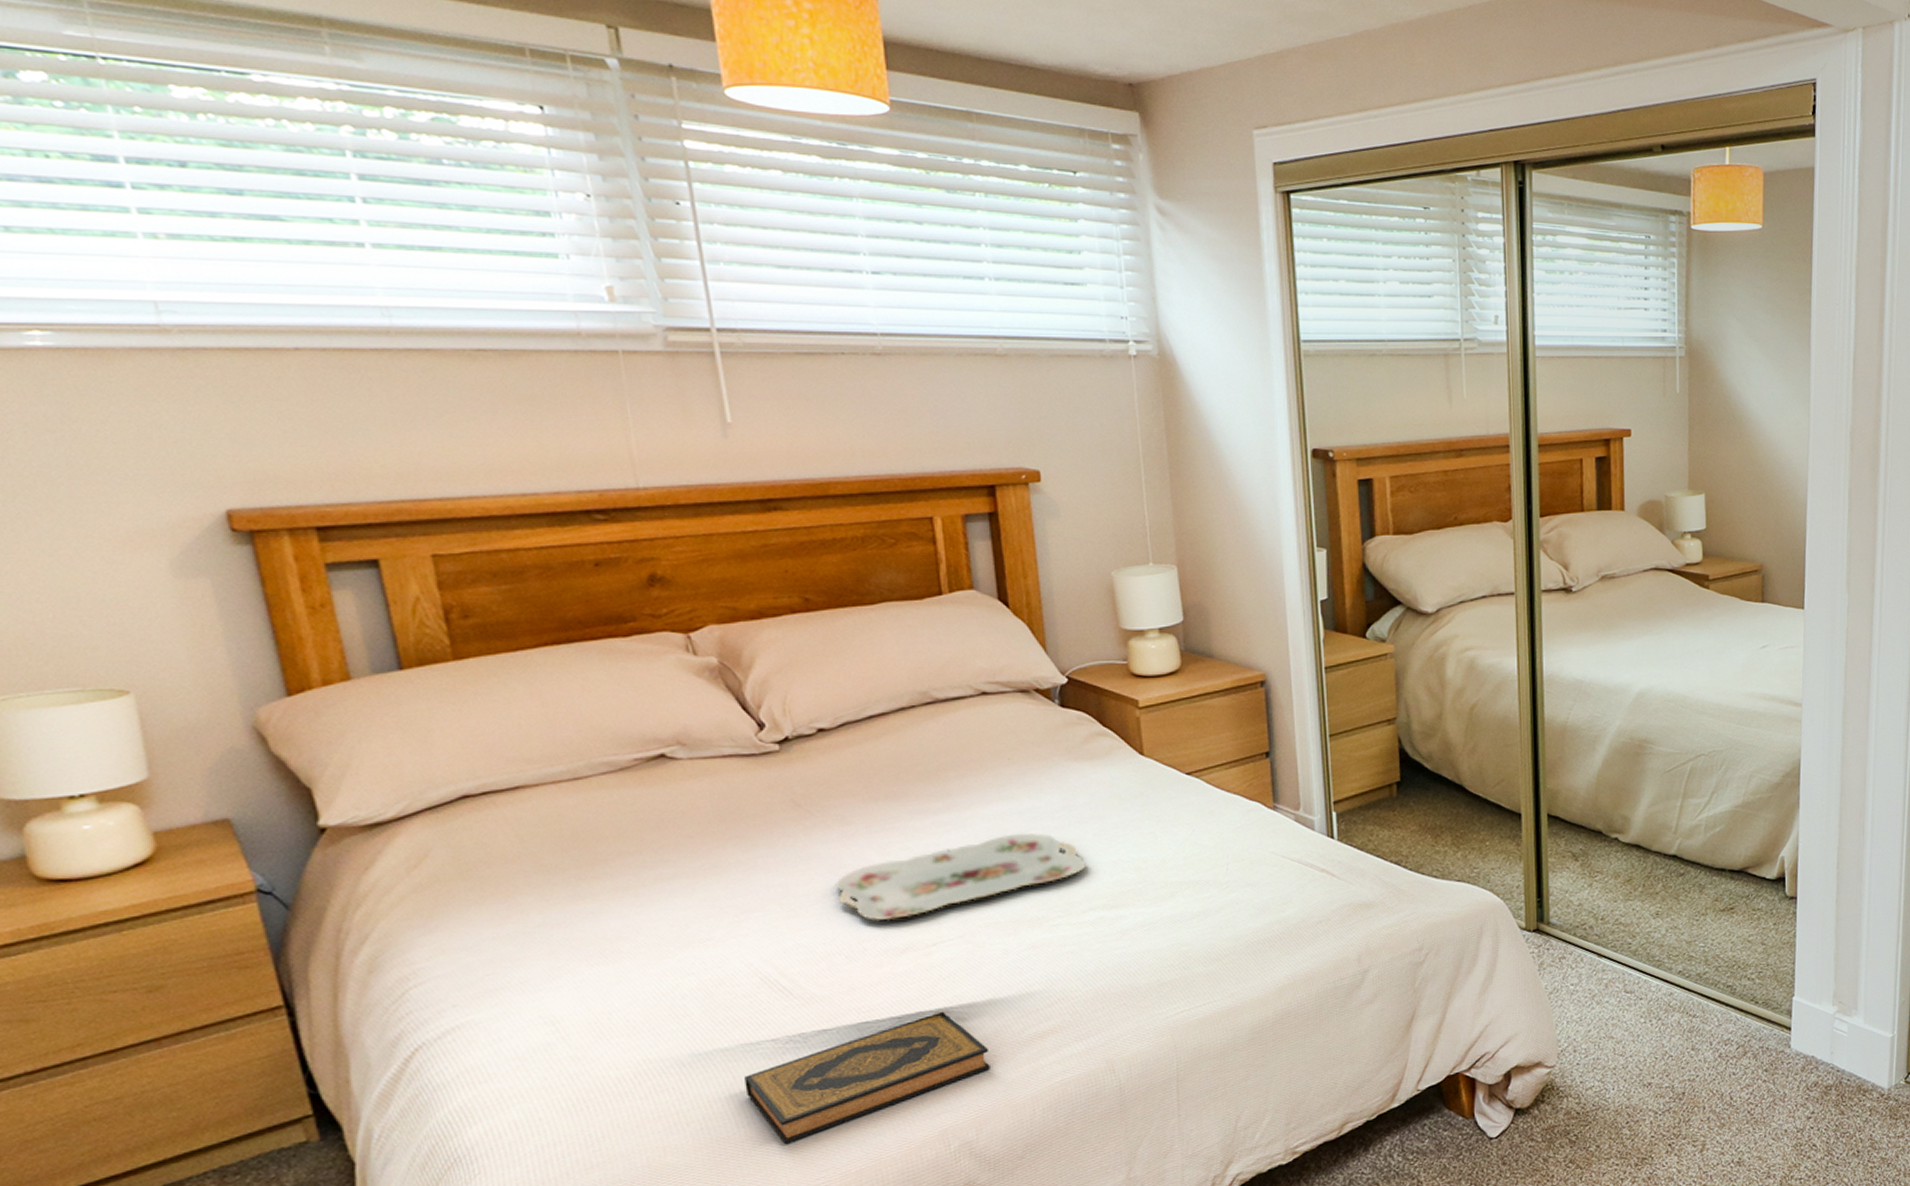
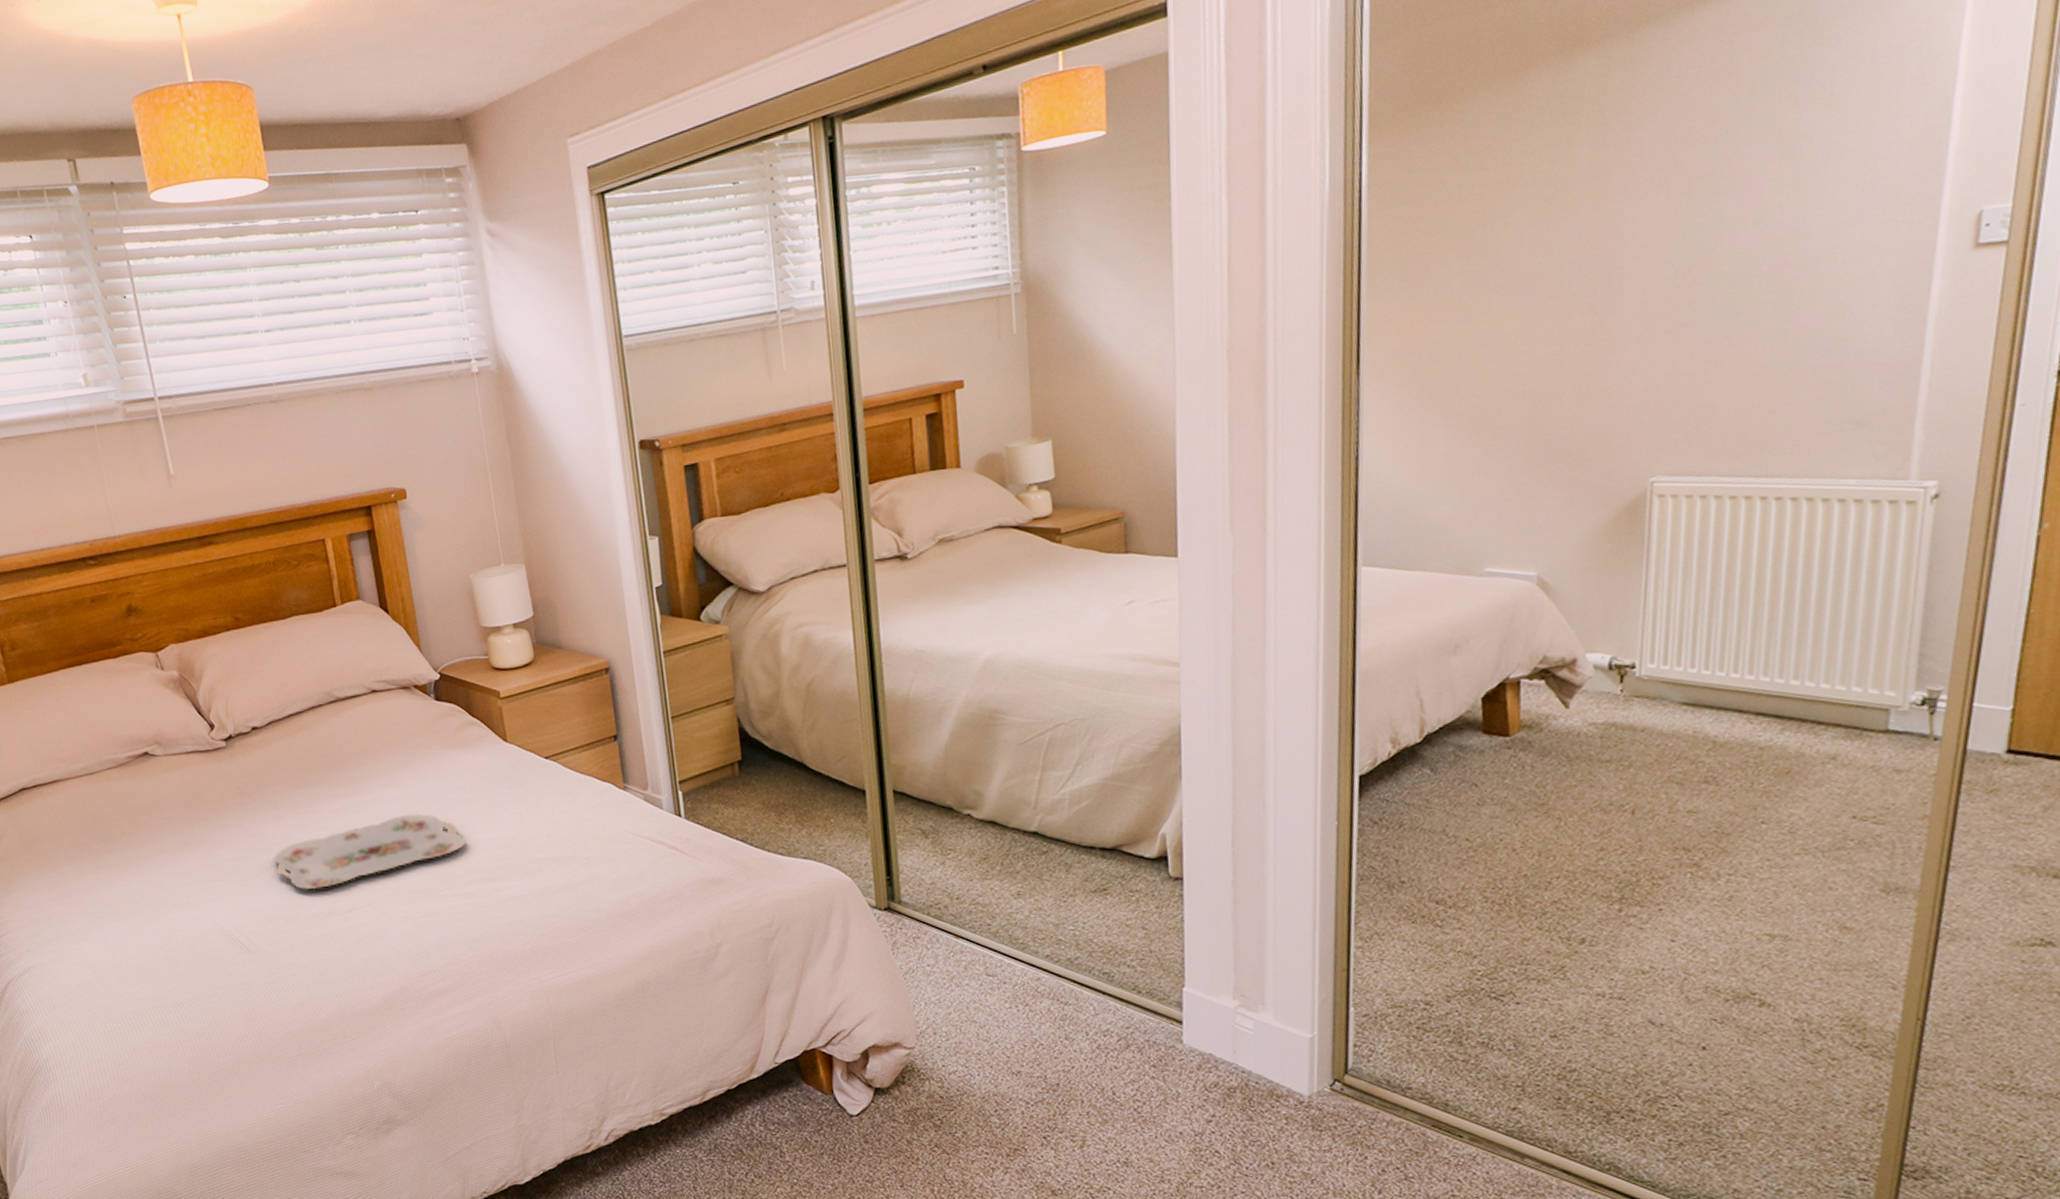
hardback book: present [744,1011,990,1144] -> none [220,969,400,1073]

